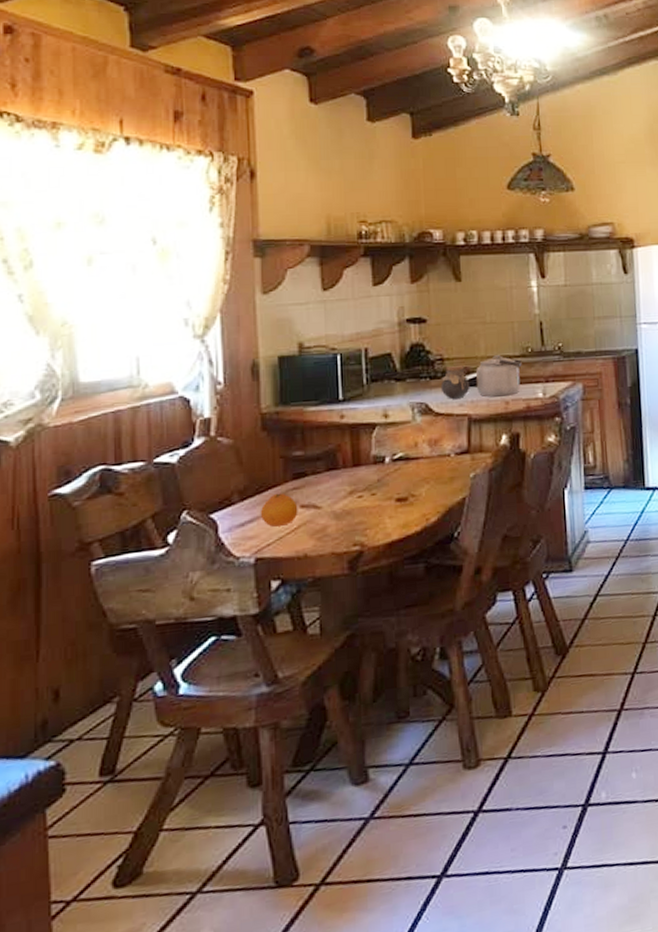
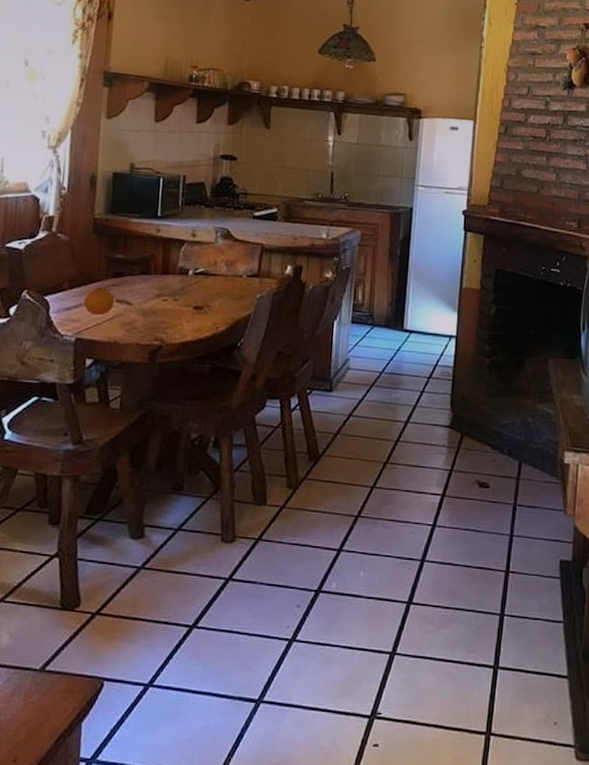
jar: present [440,366,470,399] -> none [241,200,266,229]
kettle: present [475,355,523,398] -> none [271,196,313,233]

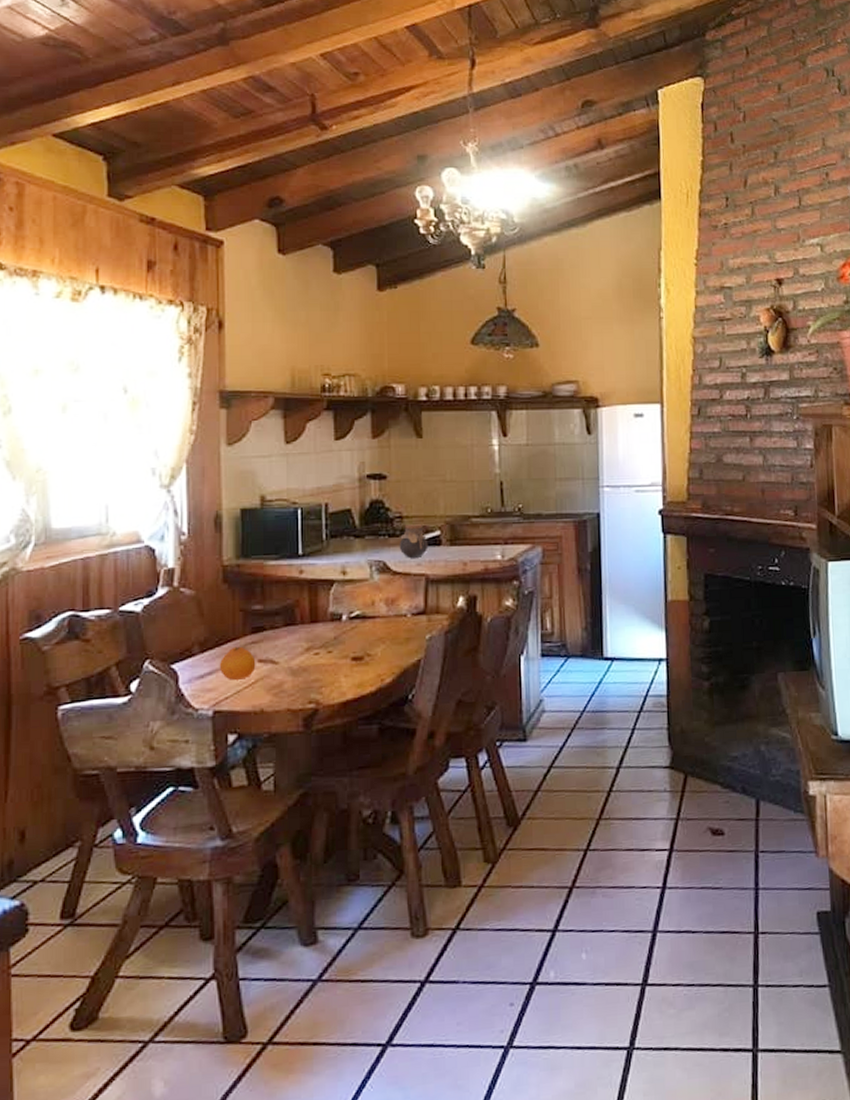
jar: none [241,200,266,229] -> present [399,524,428,558]

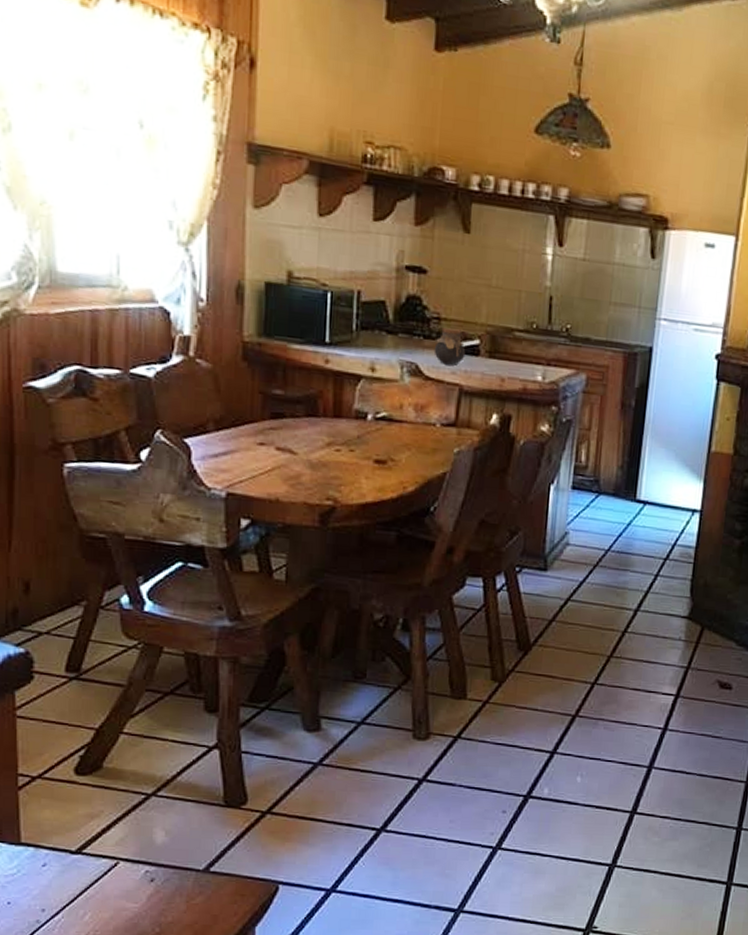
fruit: present [219,646,256,680] -> none [234,430,274,465]

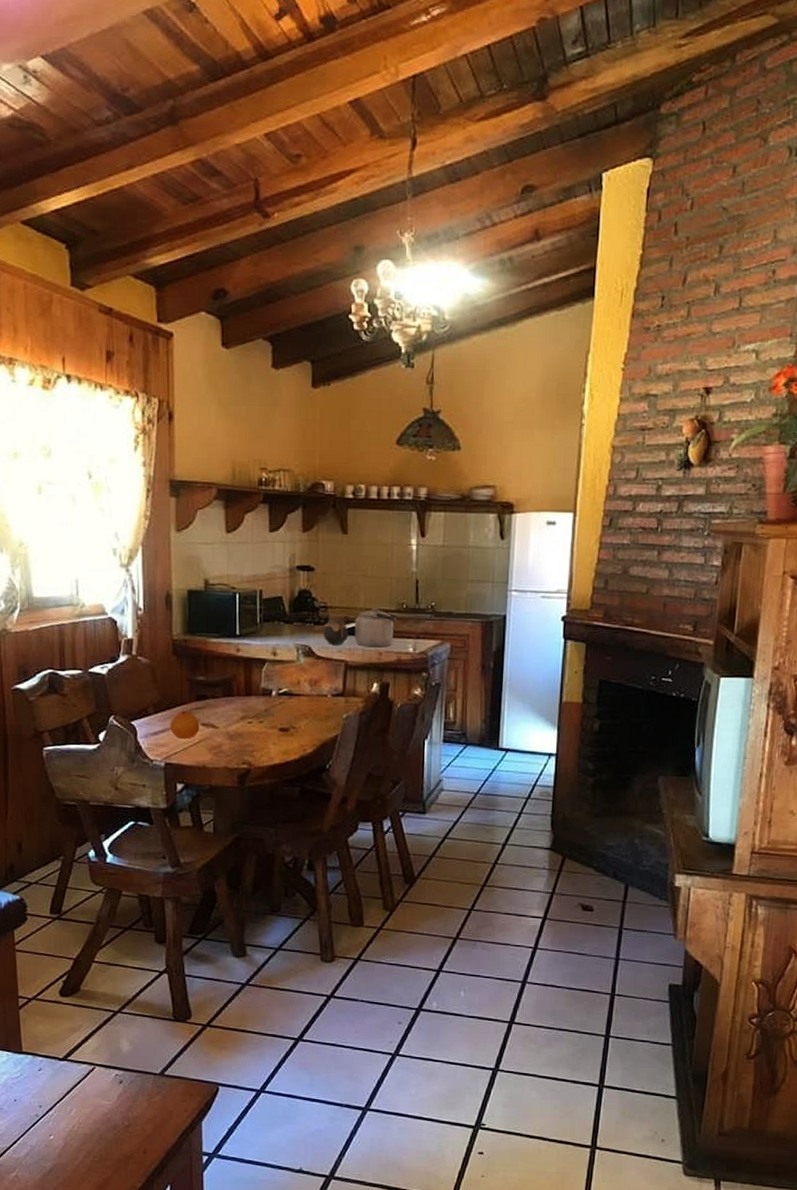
fruit: none [234,430,274,465] -> present [169,710,200,739]
kettle: none [471,325,526,373] -> present [354,608,398,648]

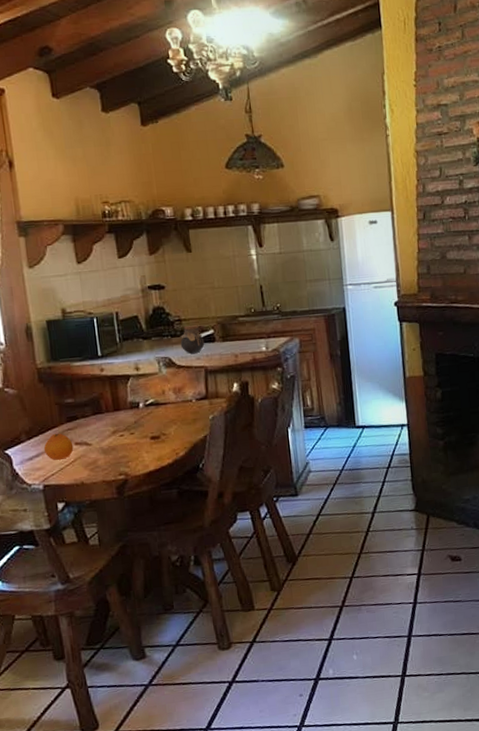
kettle: present [354,608,398,648] -> none [208,315,248,352]

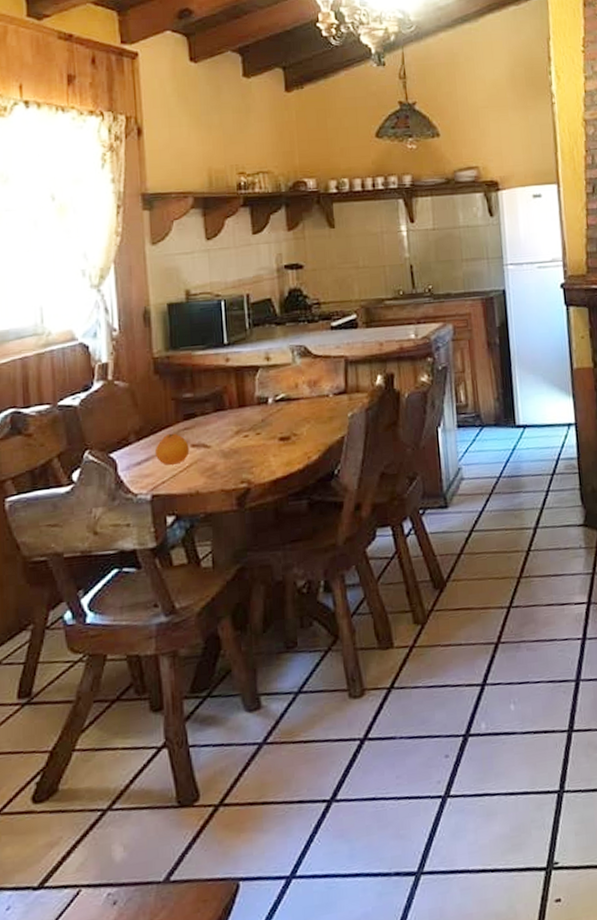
jar: present [180,325,205,354] -> none [318,309,346,341]

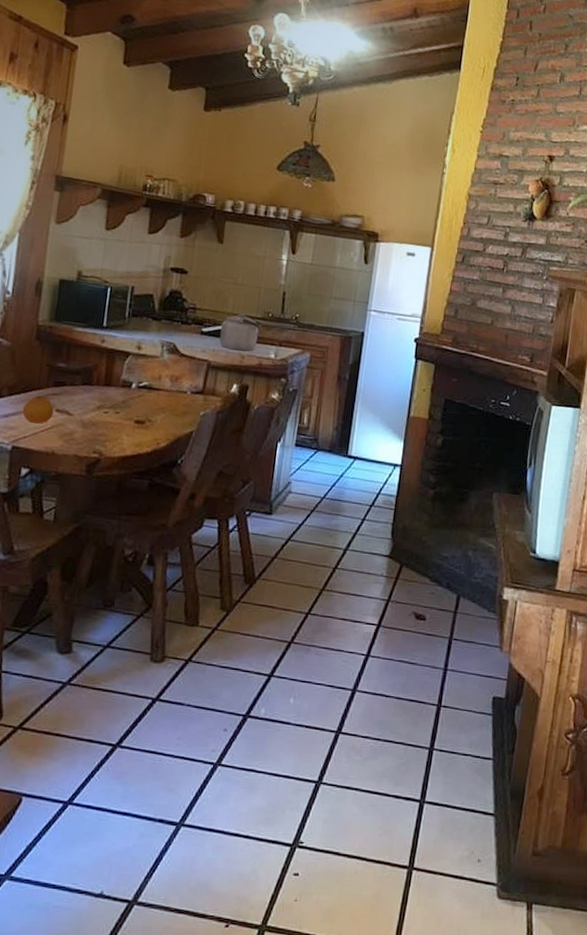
kettle: none [350,298,395,340] -> present [219,314,263,352]

